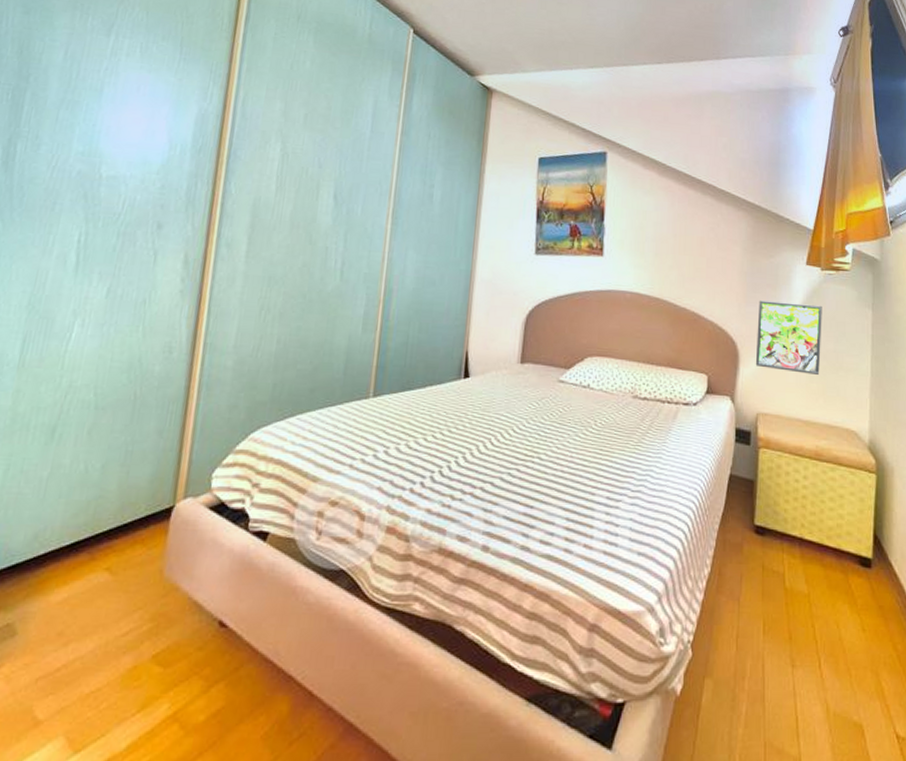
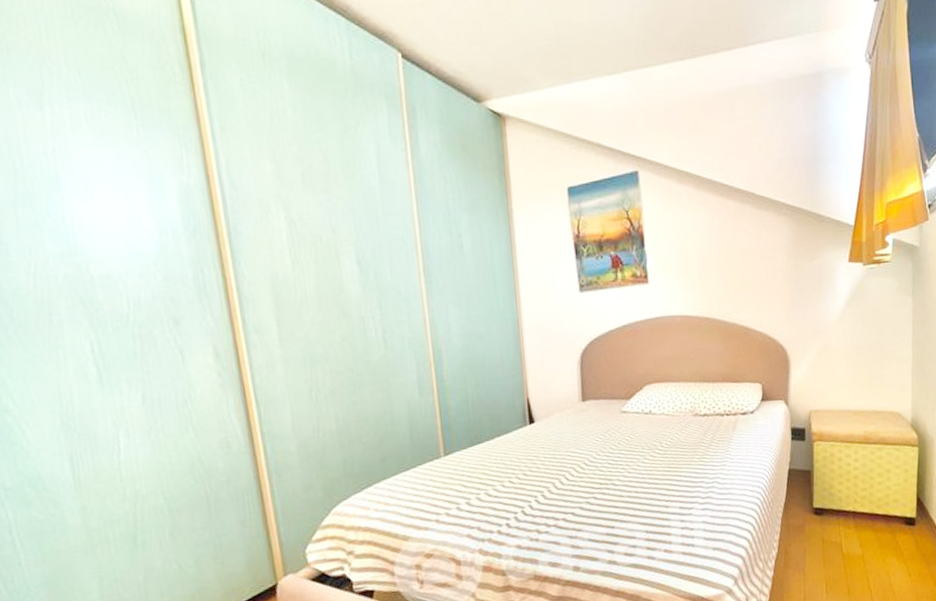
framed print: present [755,300,822,375] -> none [805,300,866,369]

